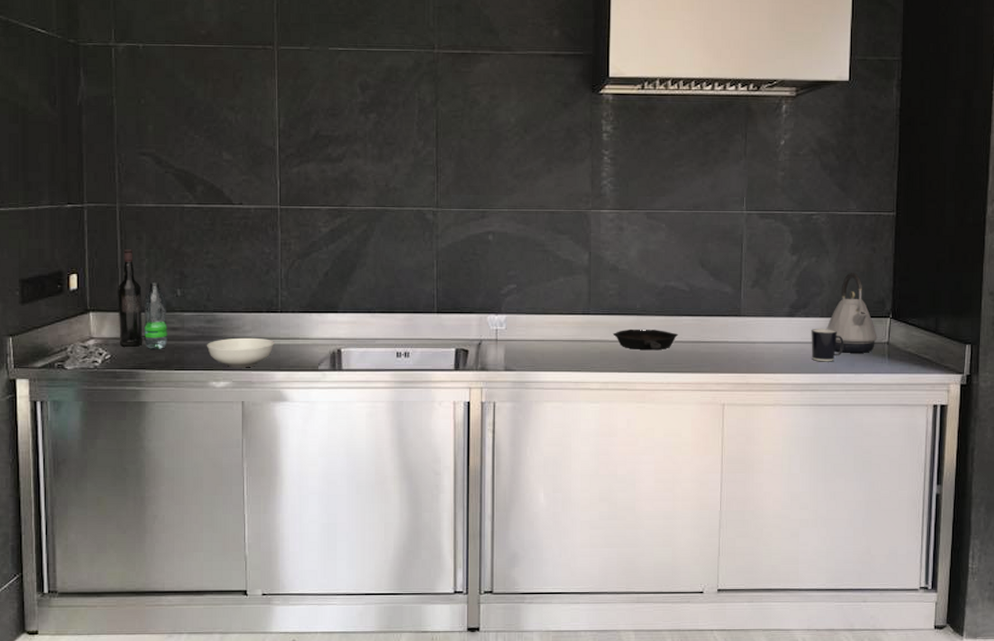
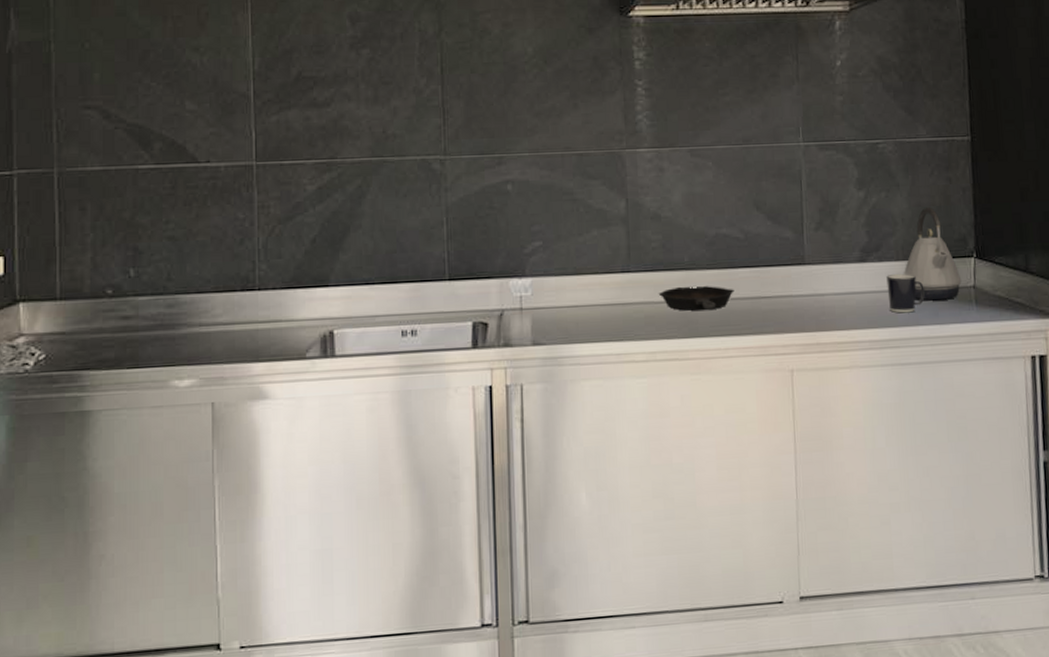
wine bottle: present [118,249,143,347] -> none [55,223,87,344]
bottle: present [143,283,167,349] -> none [87,262,118,345]
bowl: present [206,337,274,368] -> none [166,322,251,362]

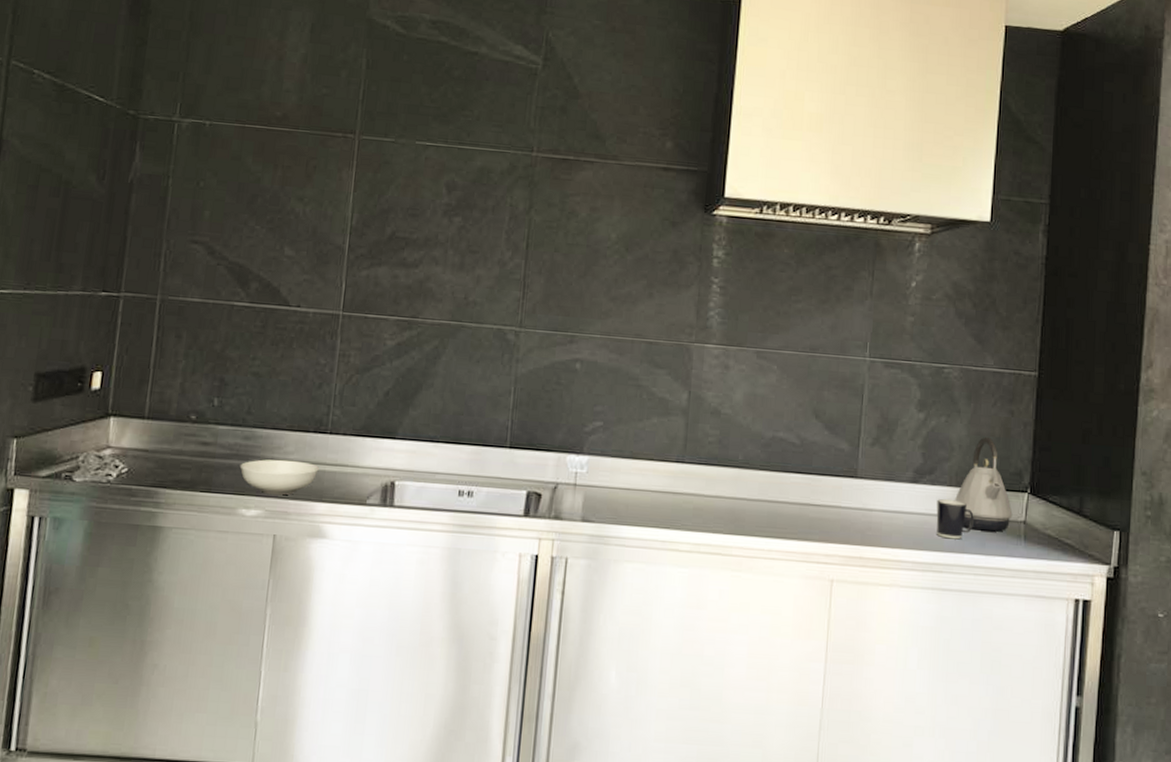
bowl: none [166,322,251,362] -> present [239,459,319,496]
frying pan: present [658,286,734,311] -> none [709,483,784,510]

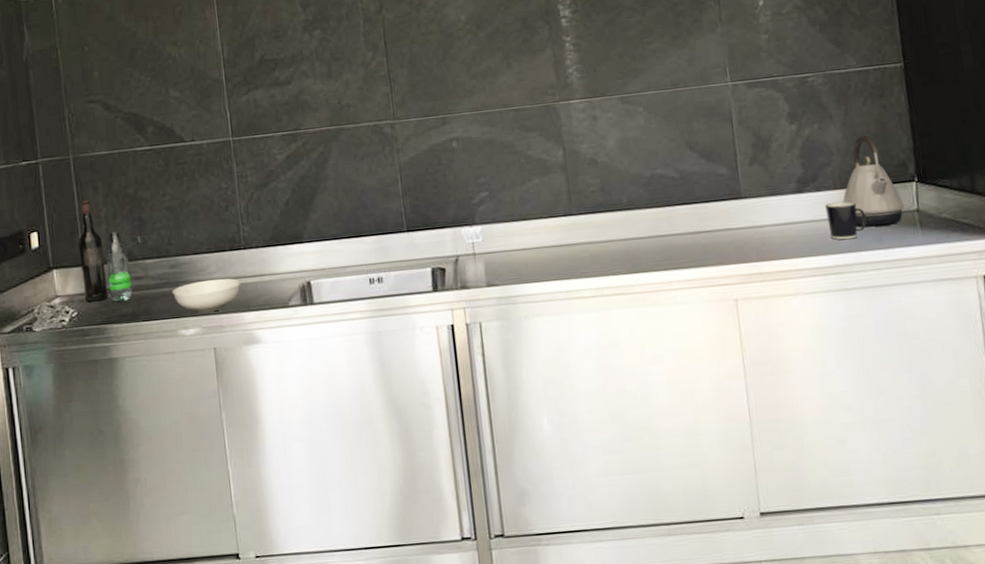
wine bottle: none [139,347,174,461] -> present [78,200,109,302]
bottle: none [169,388,200,466] -> present [105,232,133,302]

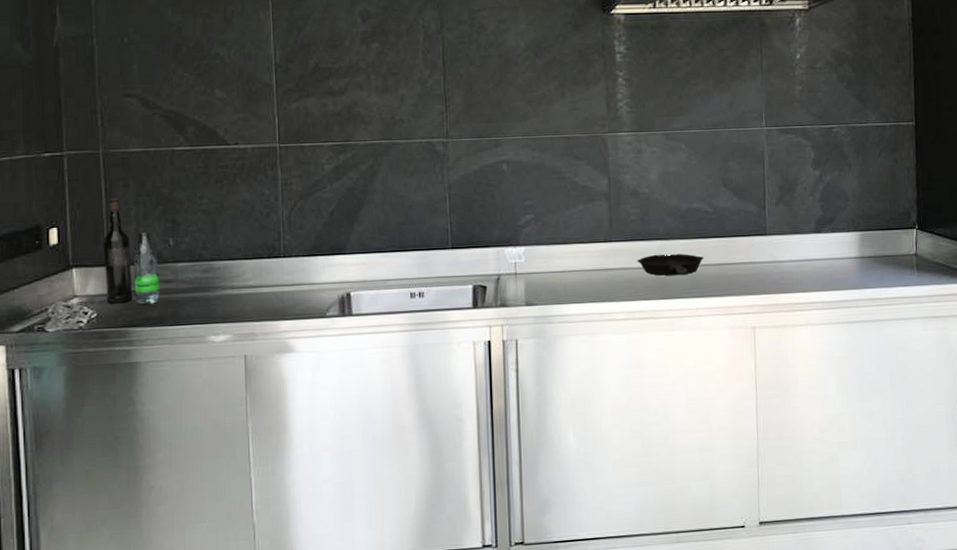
bowl: present [172,278,241,314] -> none [203,285,278,320]
frying pan: none [600,224,674,249] -> present [636,253,704,276]
mug: present [825,201,867,240] -> none [838,243,872,278]
kettle: present [843,135,904,227] -> none [854,185,905,267]

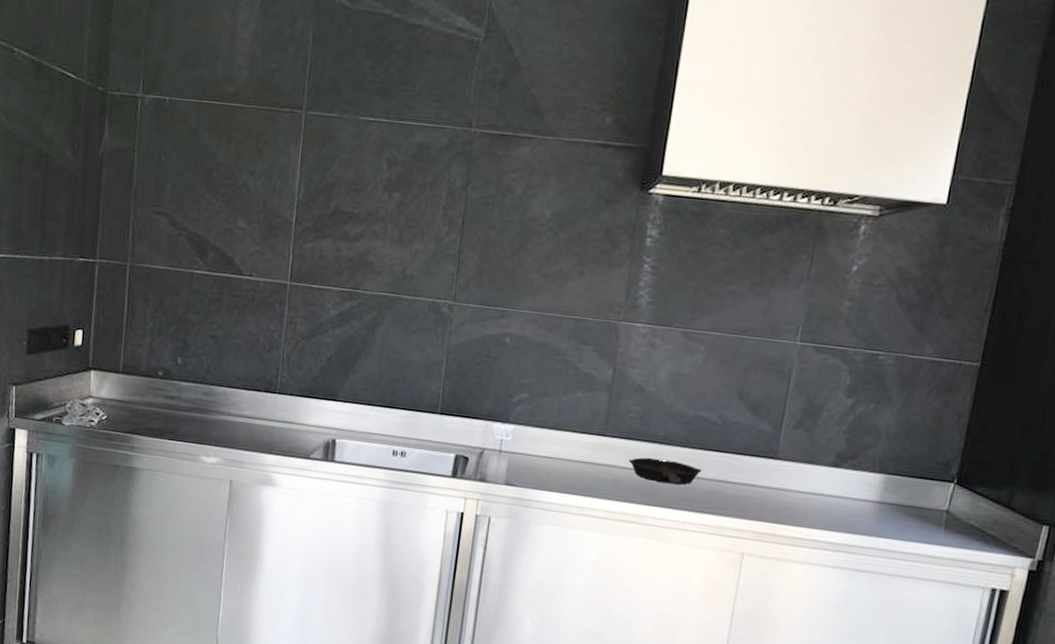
wine bottle: present [103,198,133,304] -> none [116,310,144,411]
bottle: present [132,232,160,305] -> none [141,347,166,417]

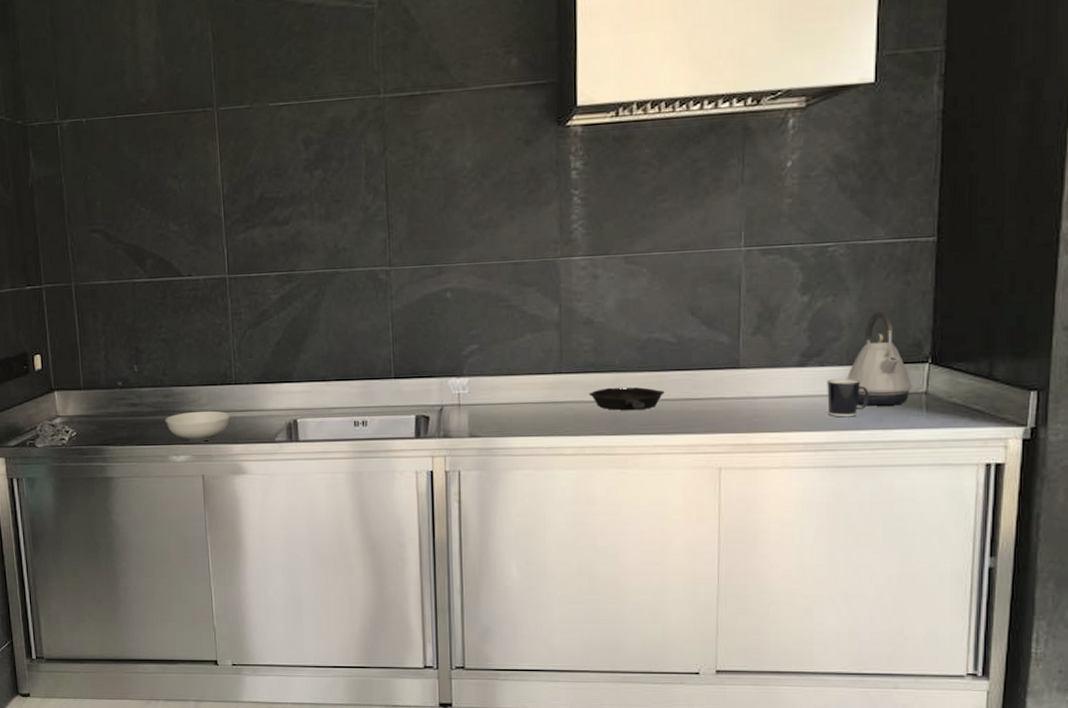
bowl: none [201,413,269,447] -> present [164,410,231,442]
mug: none [853,484,895,524] -> present [827,379,869,418]
kettle: none [876,426,936,519] -> present [847,312,912,406]

